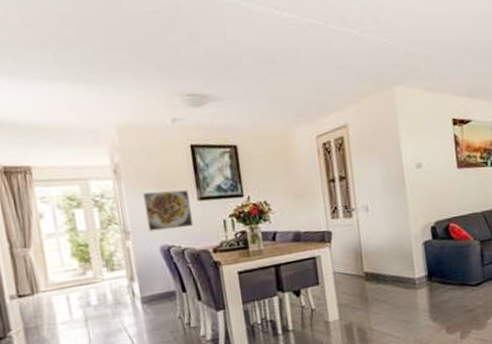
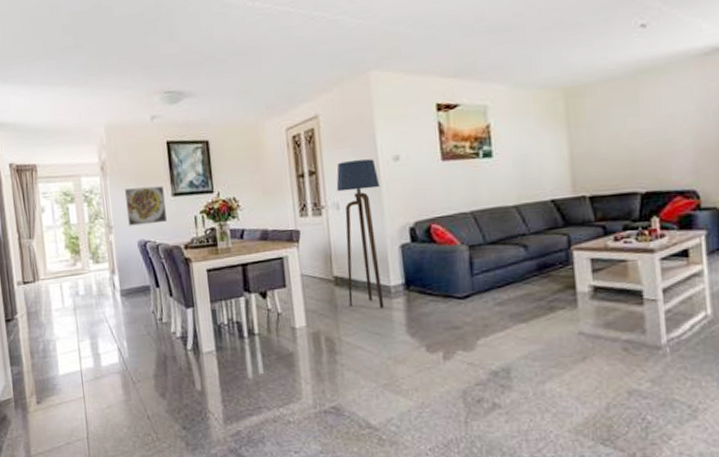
floor lamp: none [365,166,410,299] -> present [336,159,385,308]

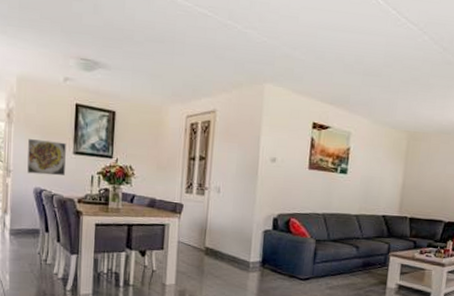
floor lamp: present [336,159,385,308] -> none [214,154,257,278]

